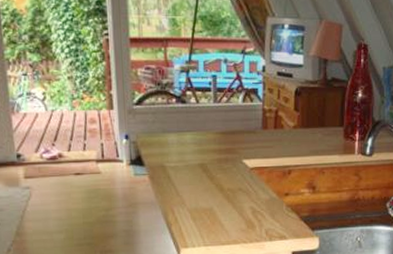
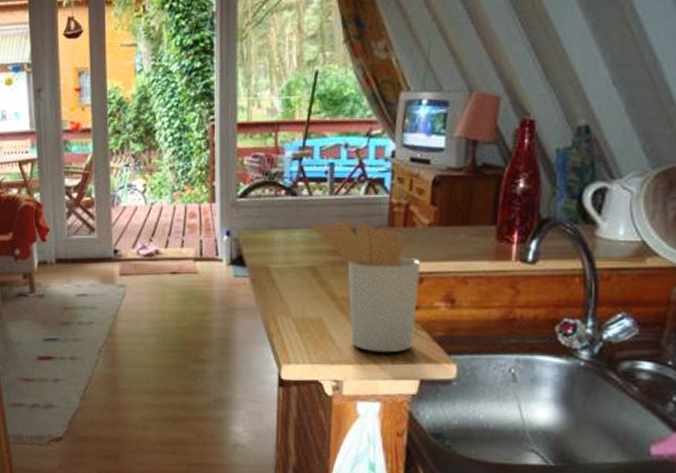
utensil holder: none [201,124,289,233] -> present [313,220,421,353]

